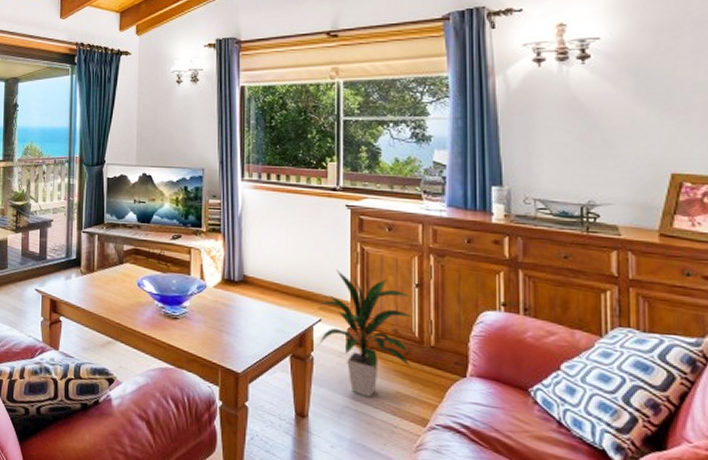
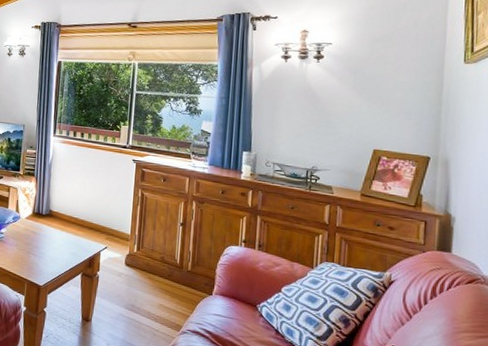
indoor plant: present [318,269,413,398] -> none [103,208,176,308]

